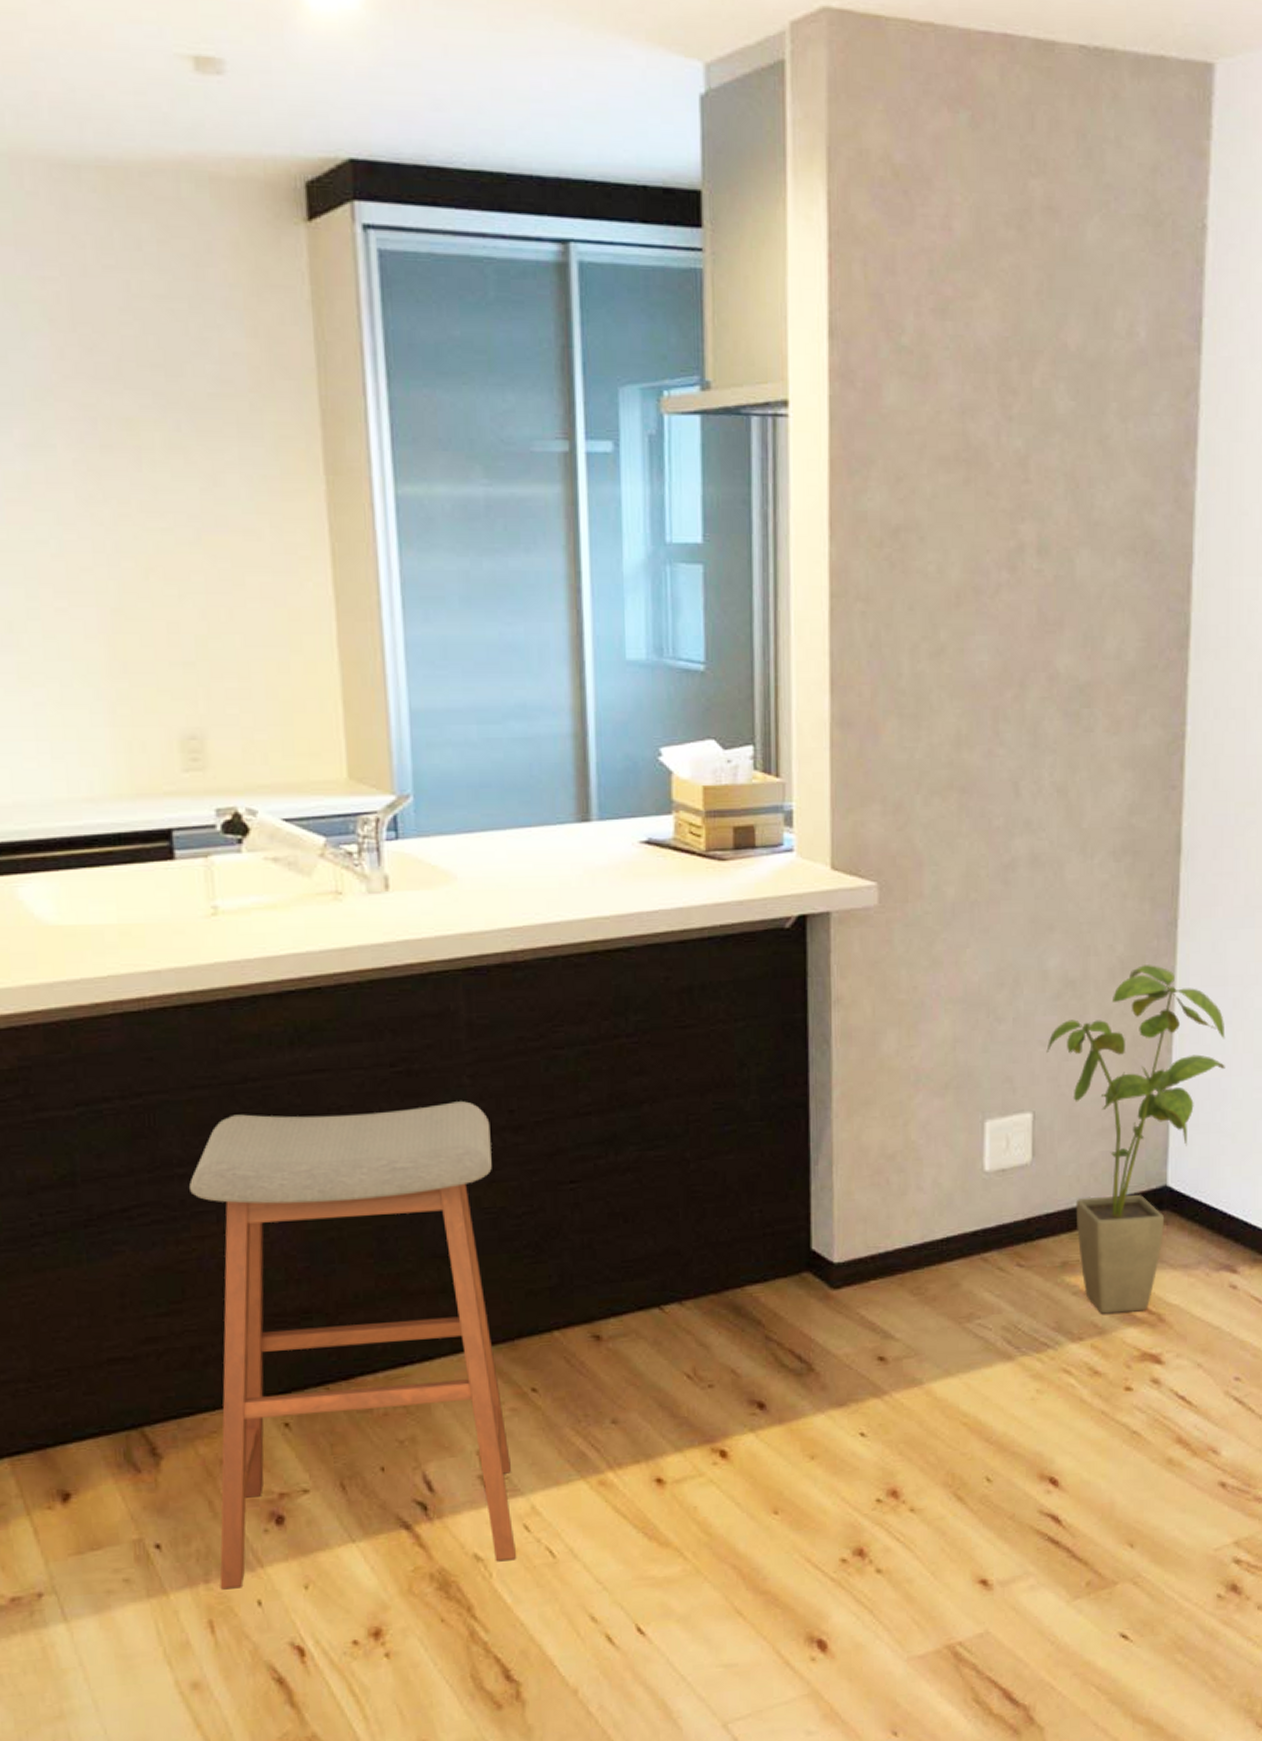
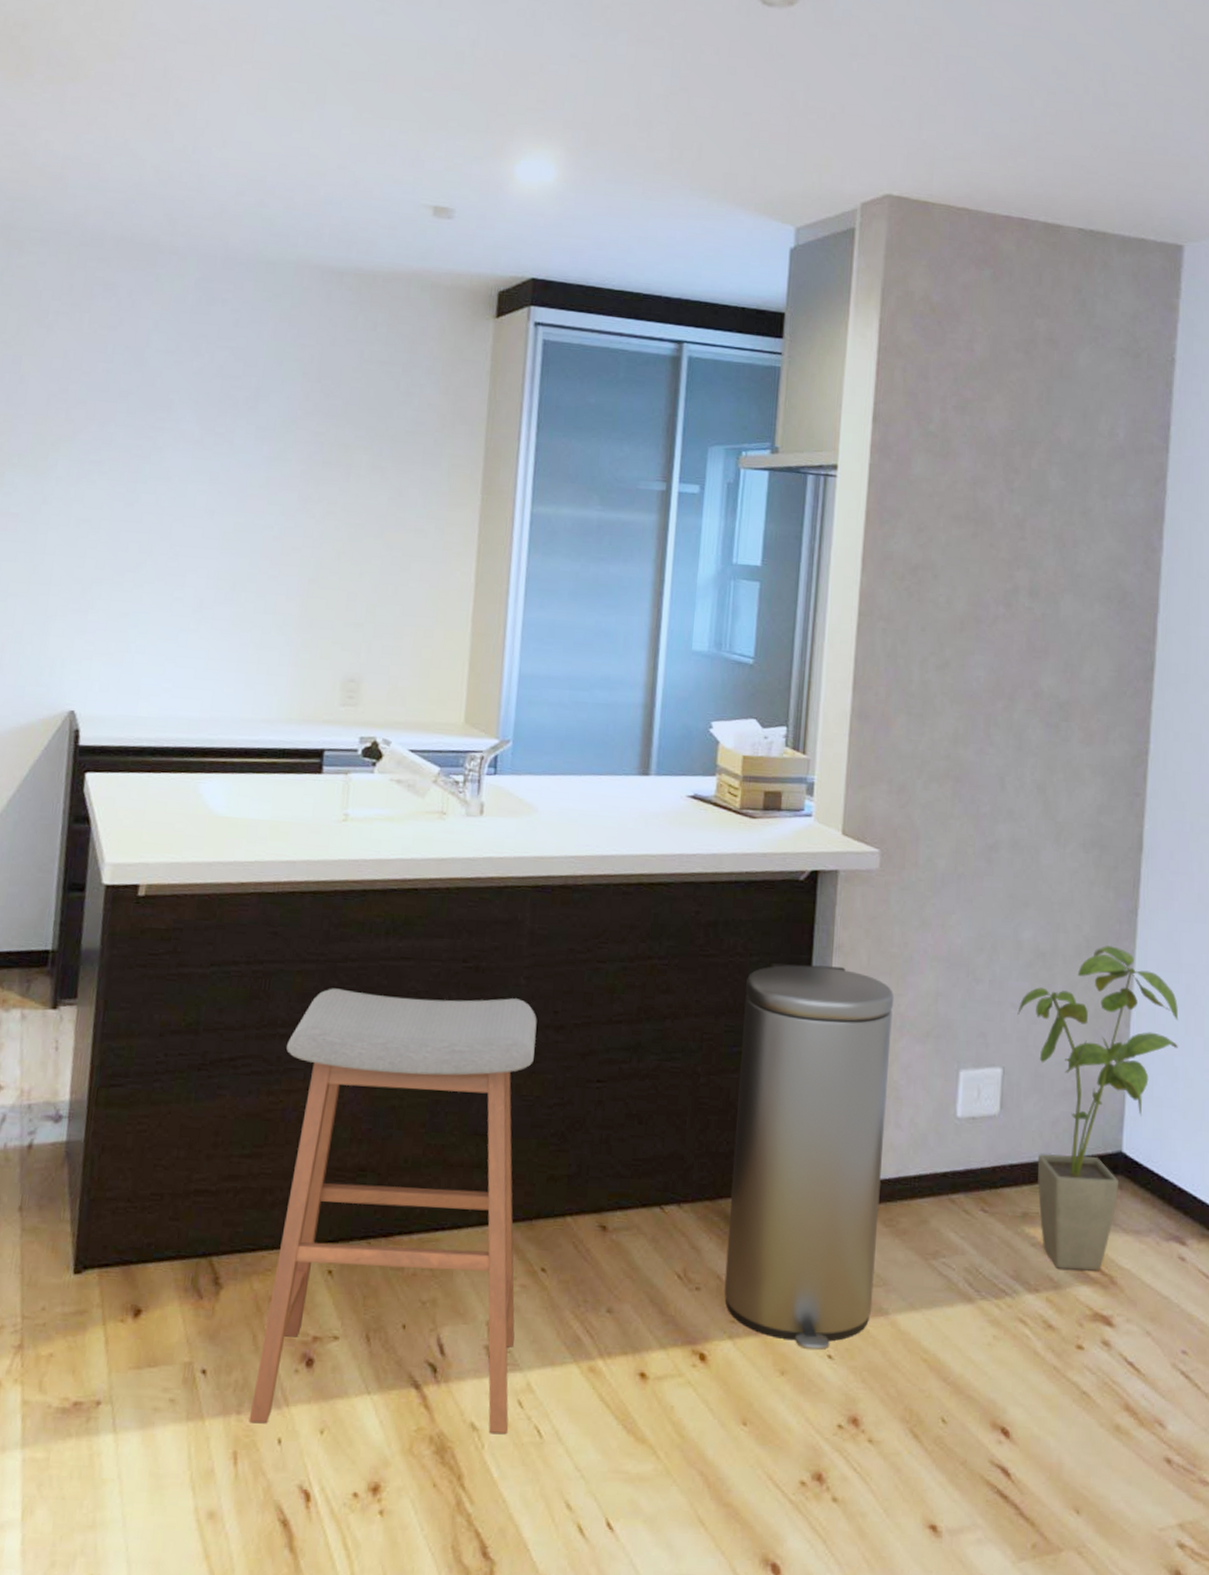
pedal bin: none [733,1022,906,1431] -> present [724,963,894,1351]

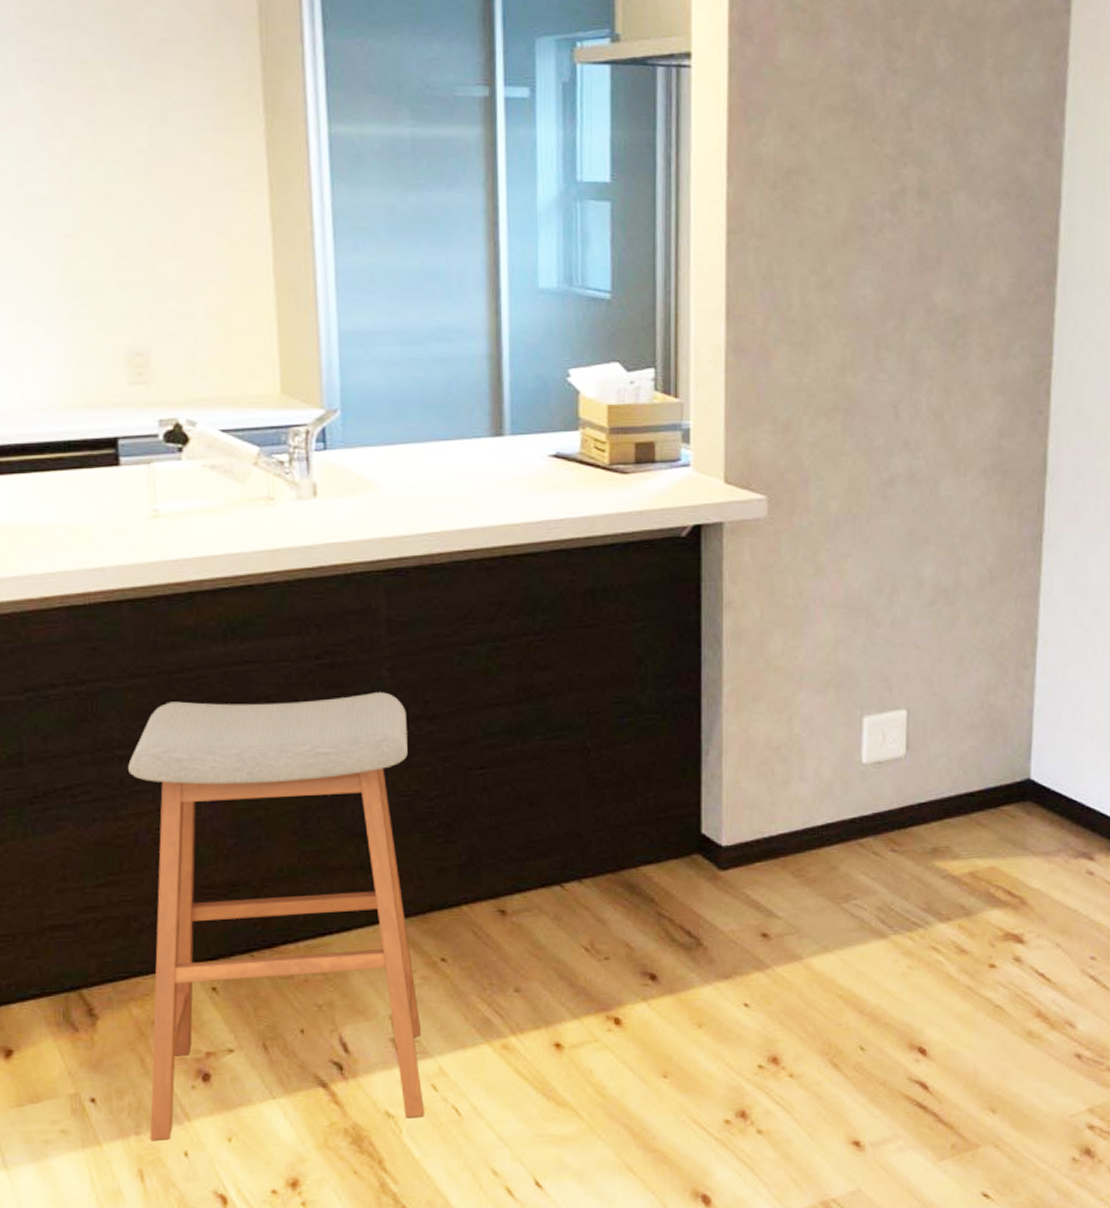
pedal bin: present [724,963,894,1351] -> none [632,624,791,1002]
house plant: present [1017,946,1179,1271] -> none [920,575,1086,897]

